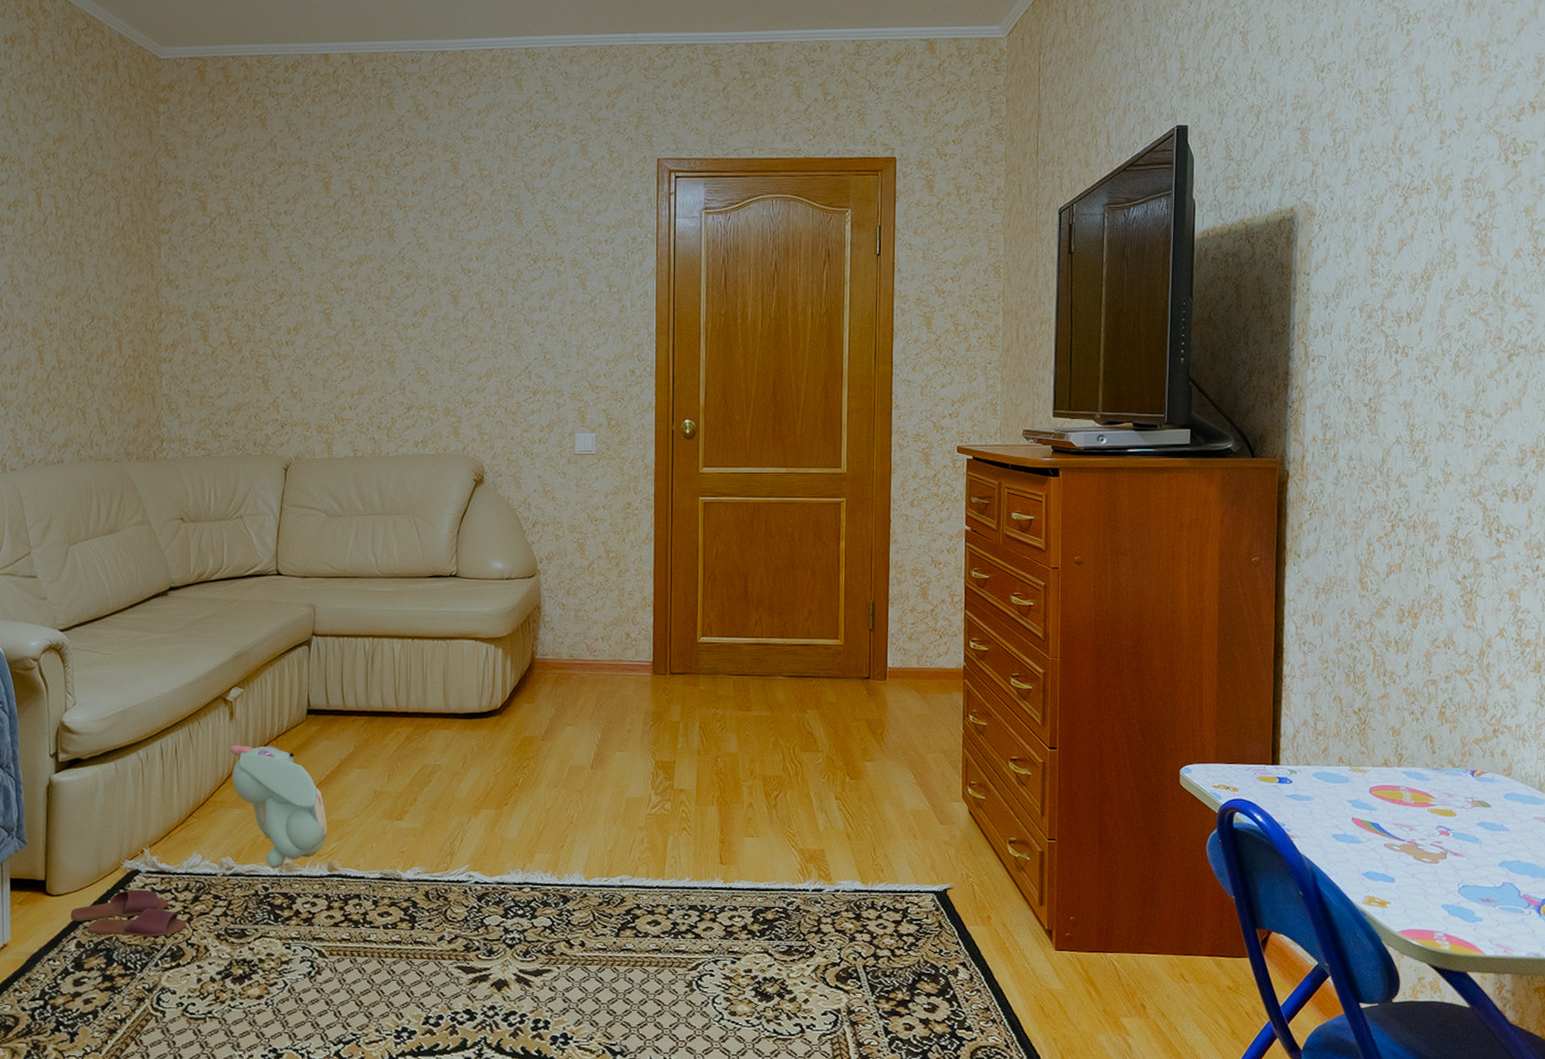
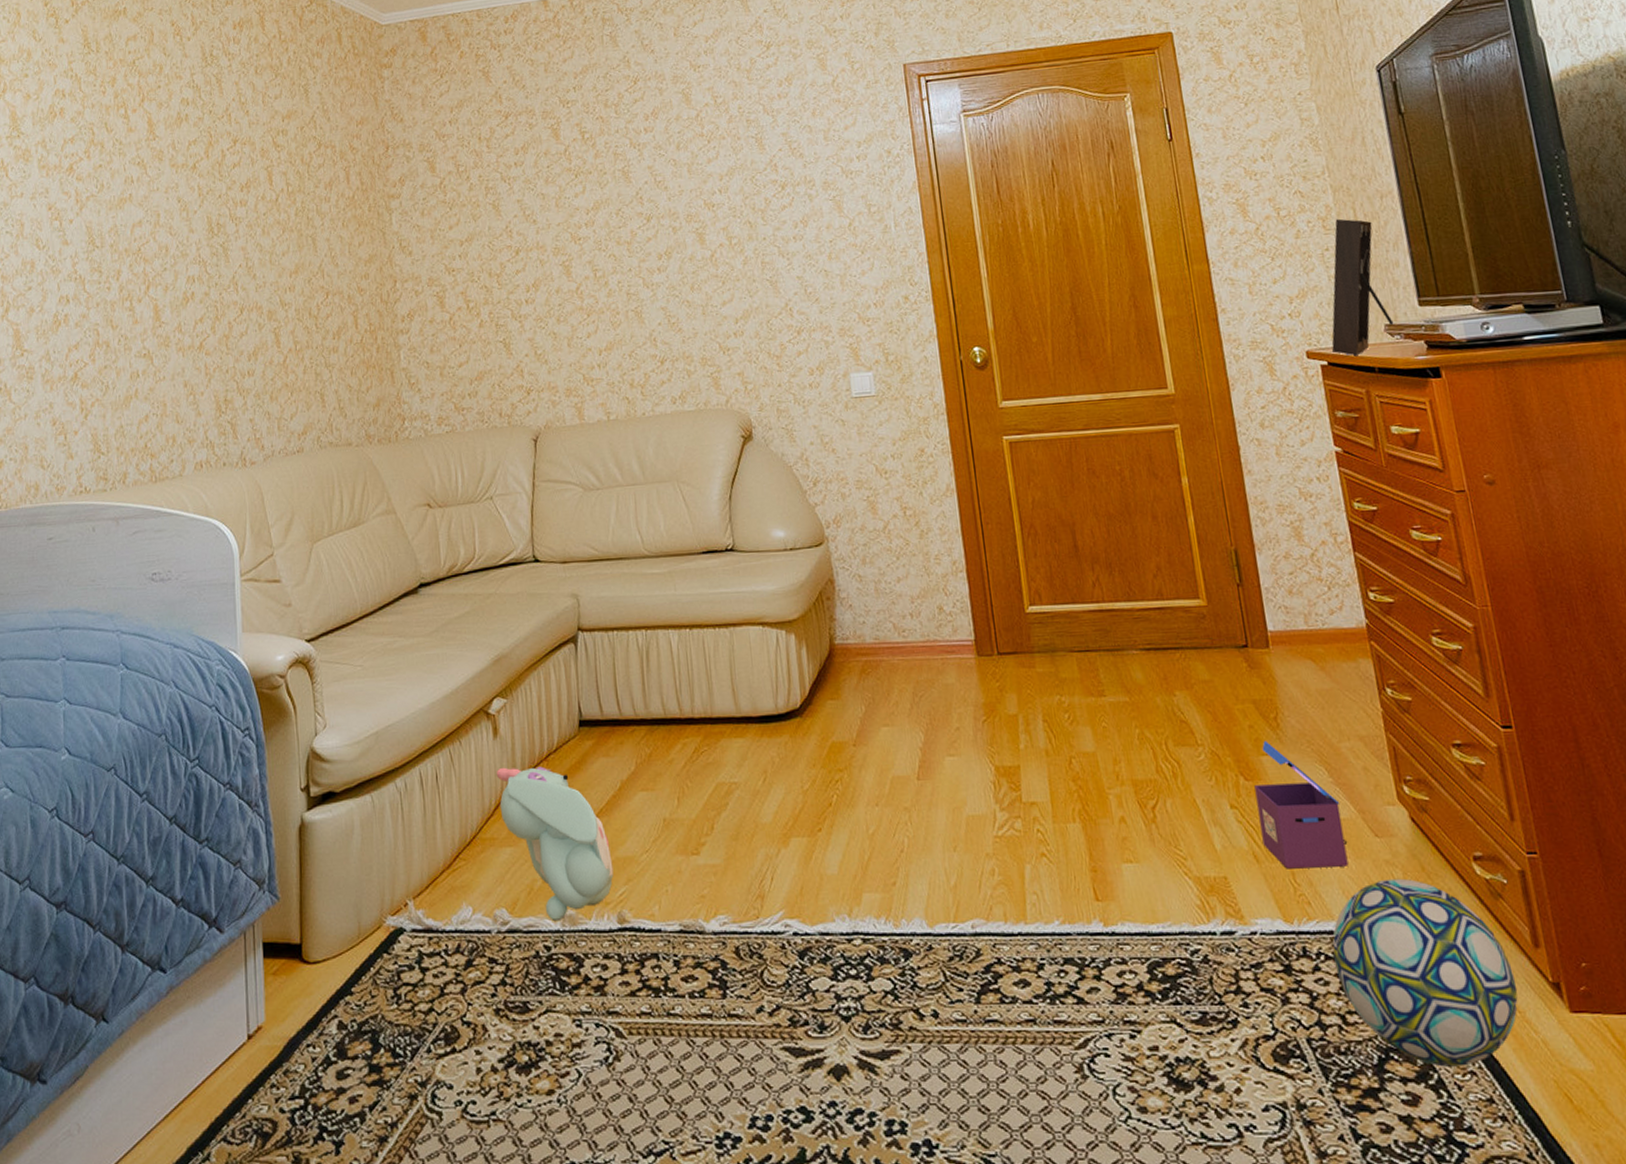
slippers: present [70,889,186,937] -> none [330,952,460,1014]
toy box: none [856,750,919,845] -> present [1254,740,1349,869]
ball: none [893,854,1022,986] -> present [1332,878,1518,1067]
picture frame: none [978,338,1031,453] -> present [1331,218,1394,355]

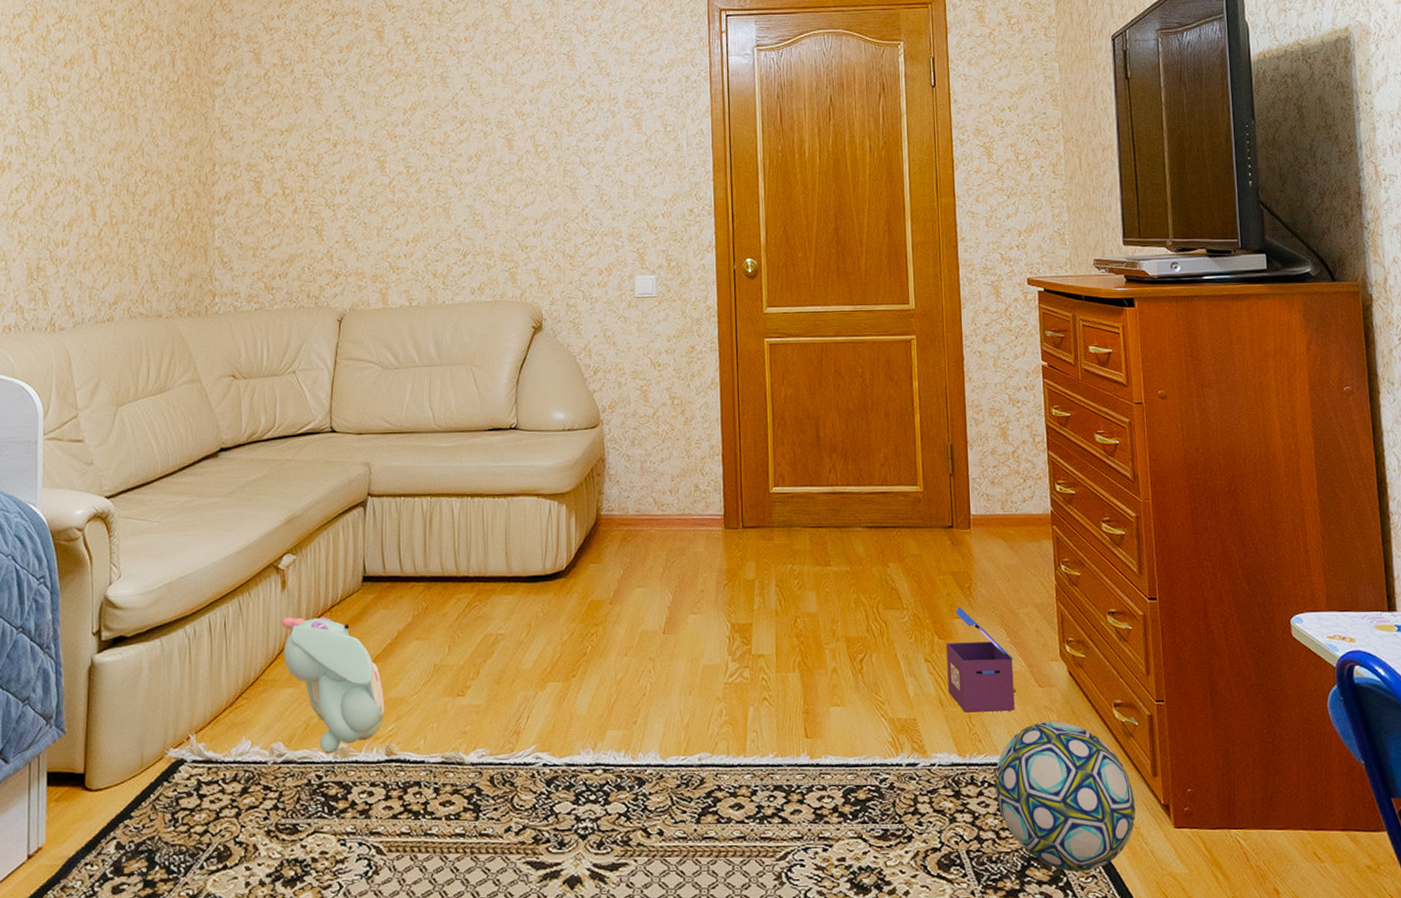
picture frame: present [1331,218,1394,355] -> none [1049,166,1101,284]

